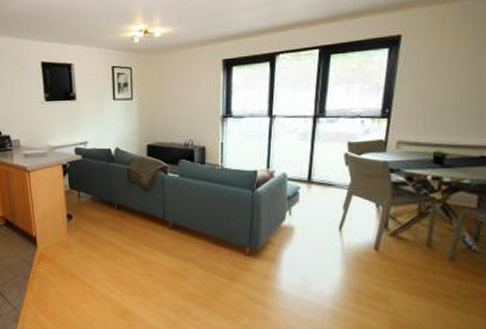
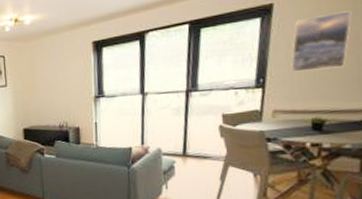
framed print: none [416,48,475,105] -> present [291,10,352,73]

